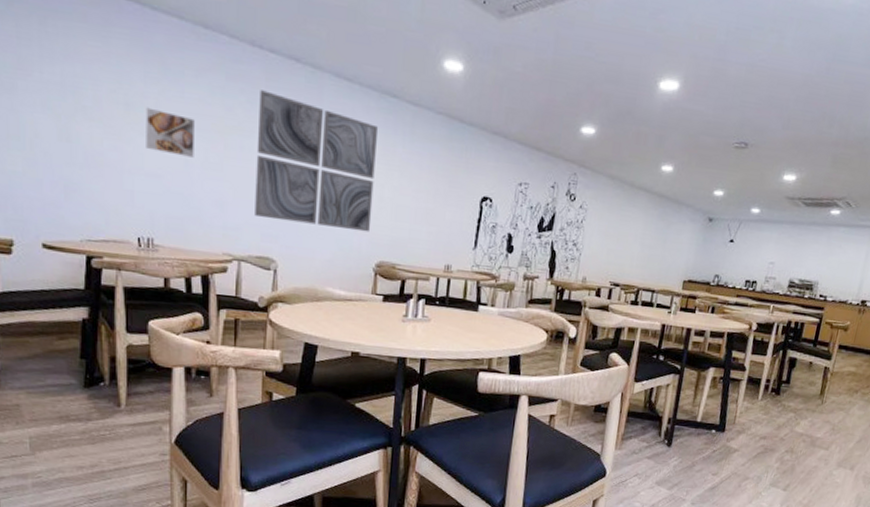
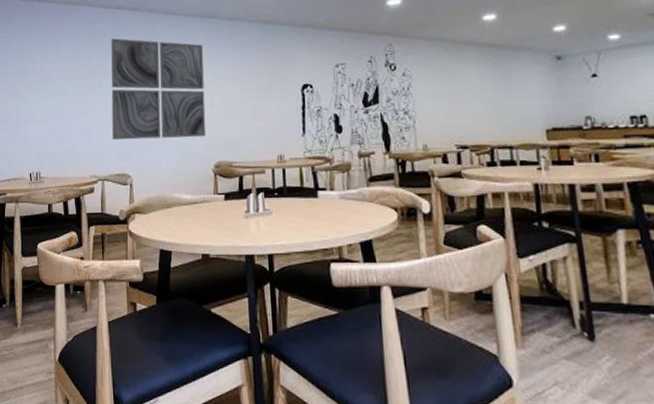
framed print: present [146,107,194,158] -> none [35,71,67,103]

